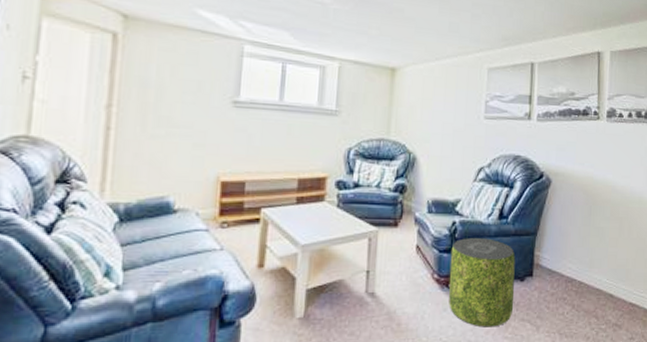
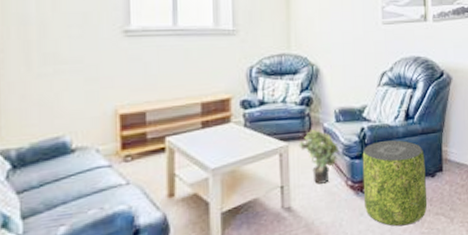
potted plant: none [388,217,431,273] -> present [298,129,341,184]

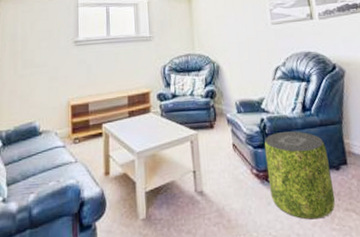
potted plant: present [298,129,341,184] -> none [206,119,244,171]

